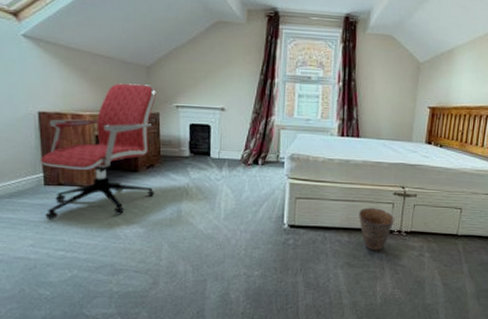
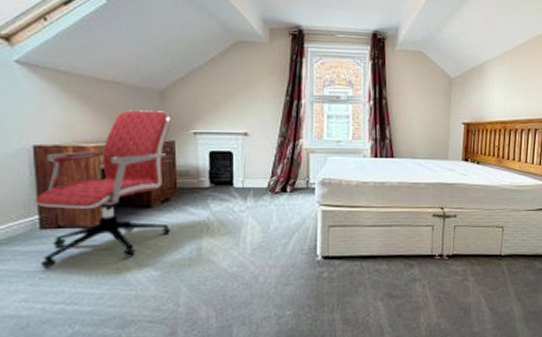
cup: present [359,208,395,251] -> none [397,232,435,279]

